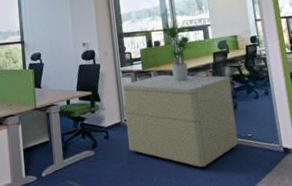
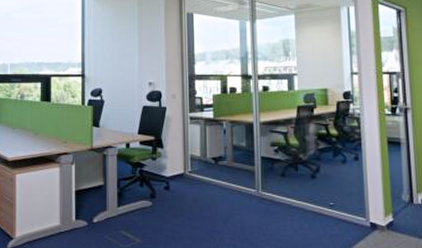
nightstand: present [123,75,239,167] -> none [190,126,318,233]
potted plant: present [157,20,198,81] -> none [234,66,280,134]

